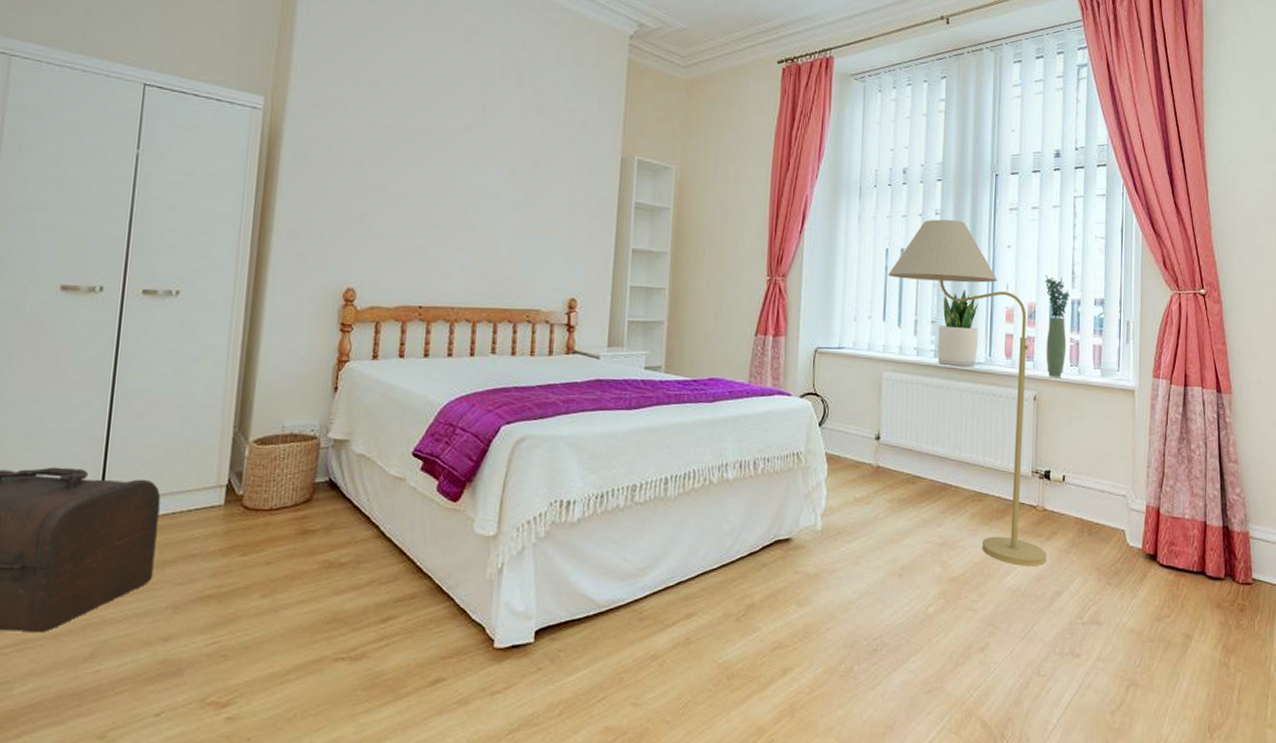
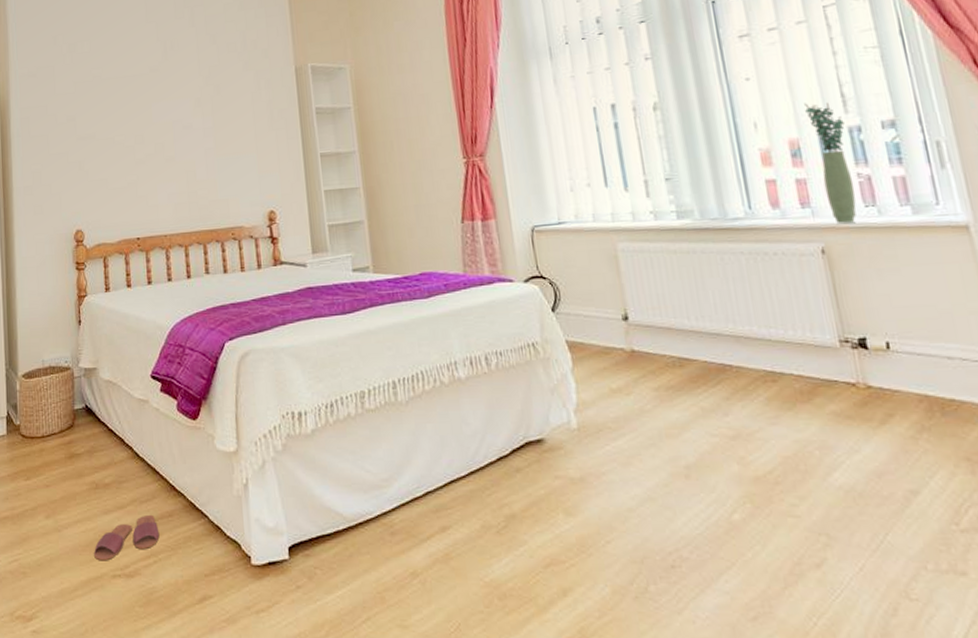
slippers: none [316,596,397,644] -> present [94,514,160,561]
floor lamp: present [887,219,1047,567] -> none [600,61,888,461]
planter: present [937,289,978,367] -> none [674,137,733,226]

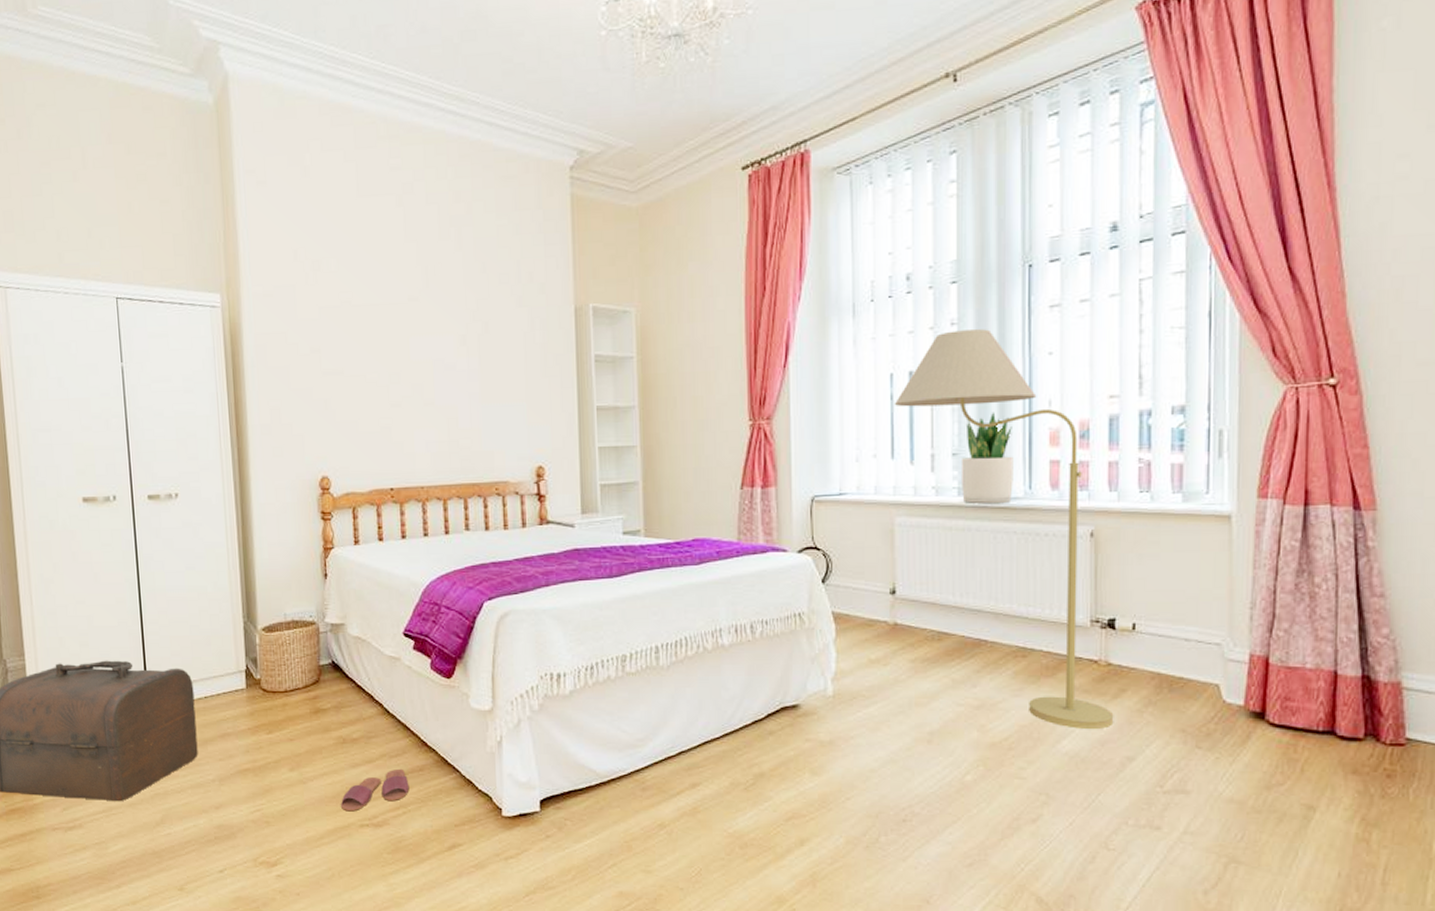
floor lamp: none [600,61,888,461] -> present [894,329,1114,730]
planter: none [674,137,733,226] -> present [962,412,1014,504]
vase: present [804,102,857,224] -> none [1102,382,1136,509]

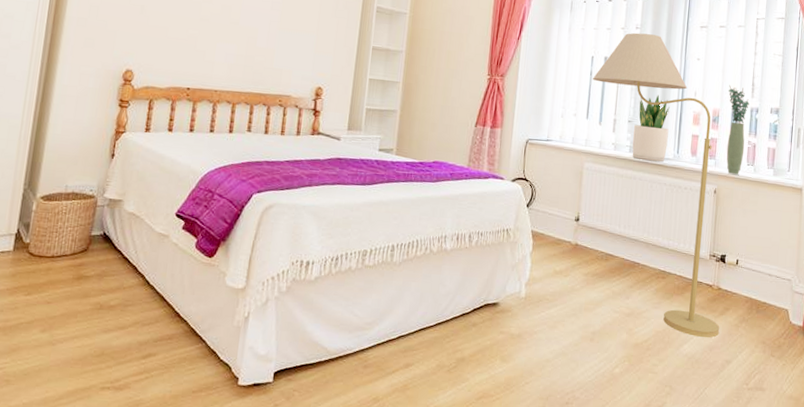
slippers: present [341,768,410,812] -> none [86,336,156,375]
vase: none [1102,382,1136,509] -> present [726,85,750,176]

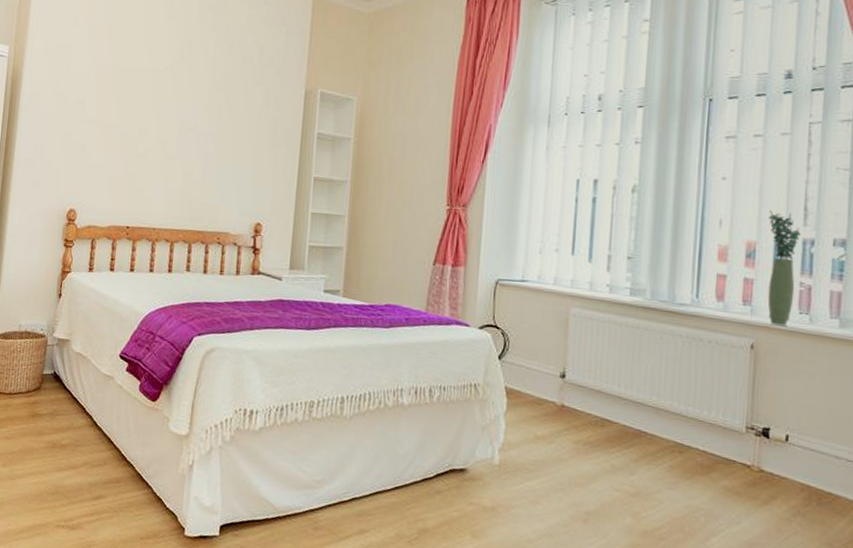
floor lamp: present [592,32,720,338] -> none [578,148,763,532]
planter: present [632,94,670,162] -> none [633,224,684,308]

